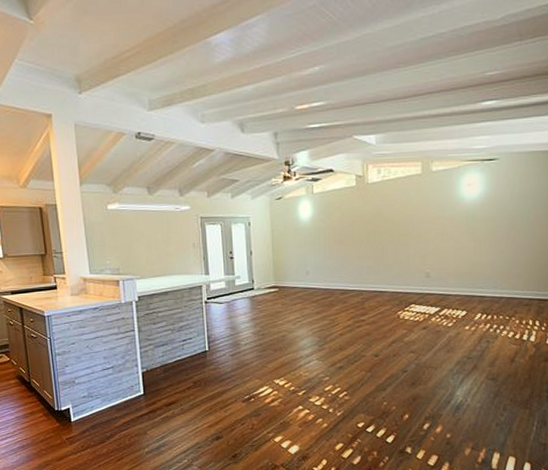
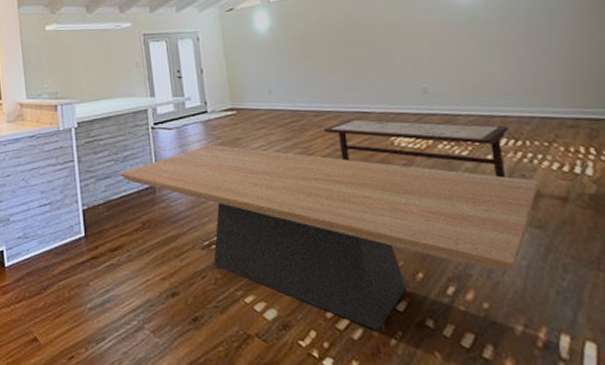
dining table: none [176,317,498,458] -> present [120,145,540,331]
coffee table: none [347,297,484,344] -> present [323,119,509,178]

